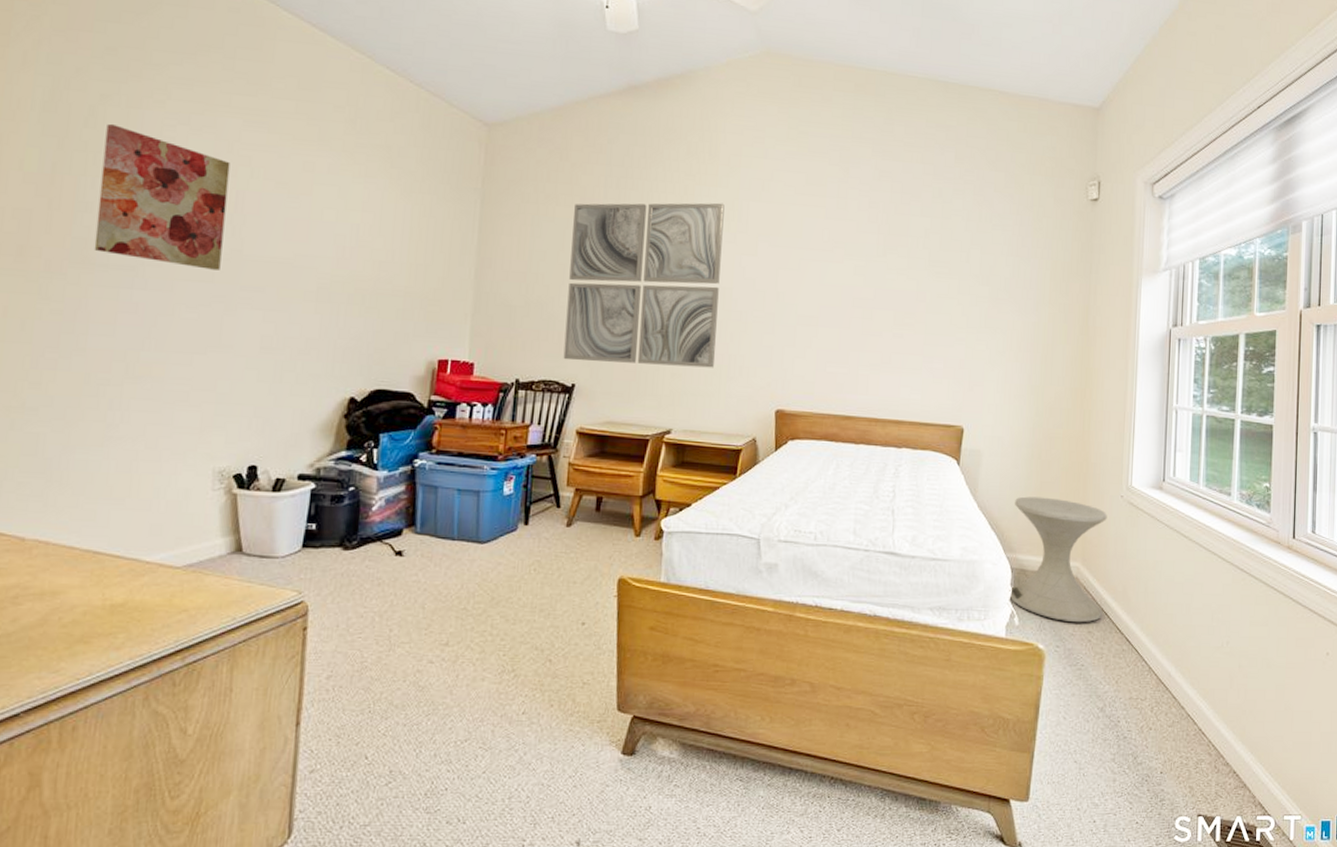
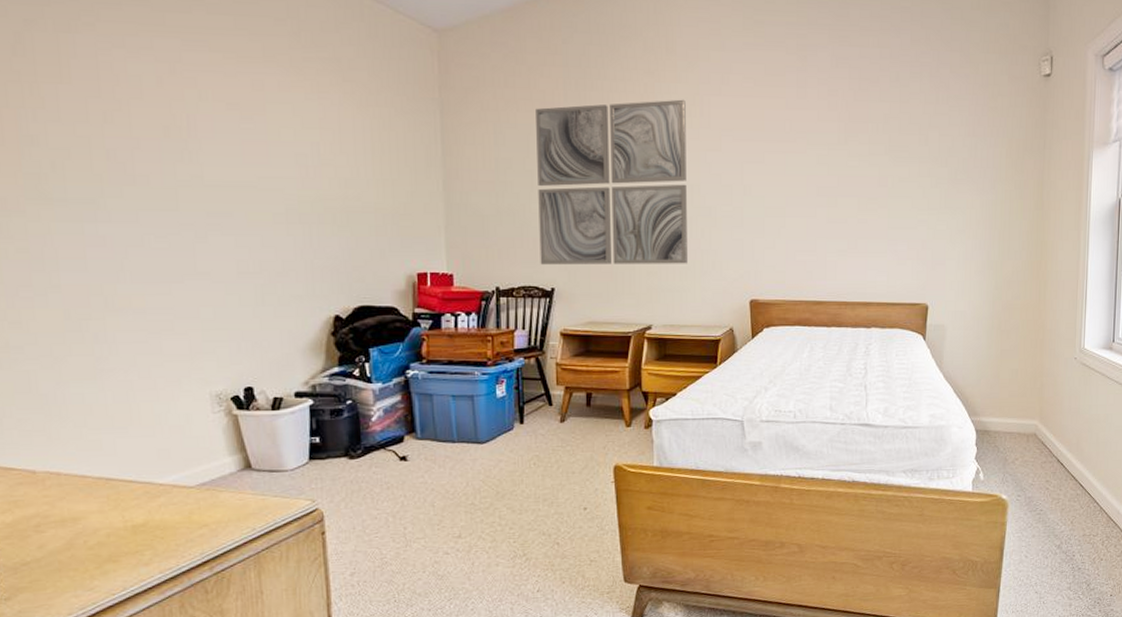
wall art: present [94,123,230,270] -> none [37,50,183,198]
side table: present [1009,496,1107,623] -> none [975,364,1062,474]

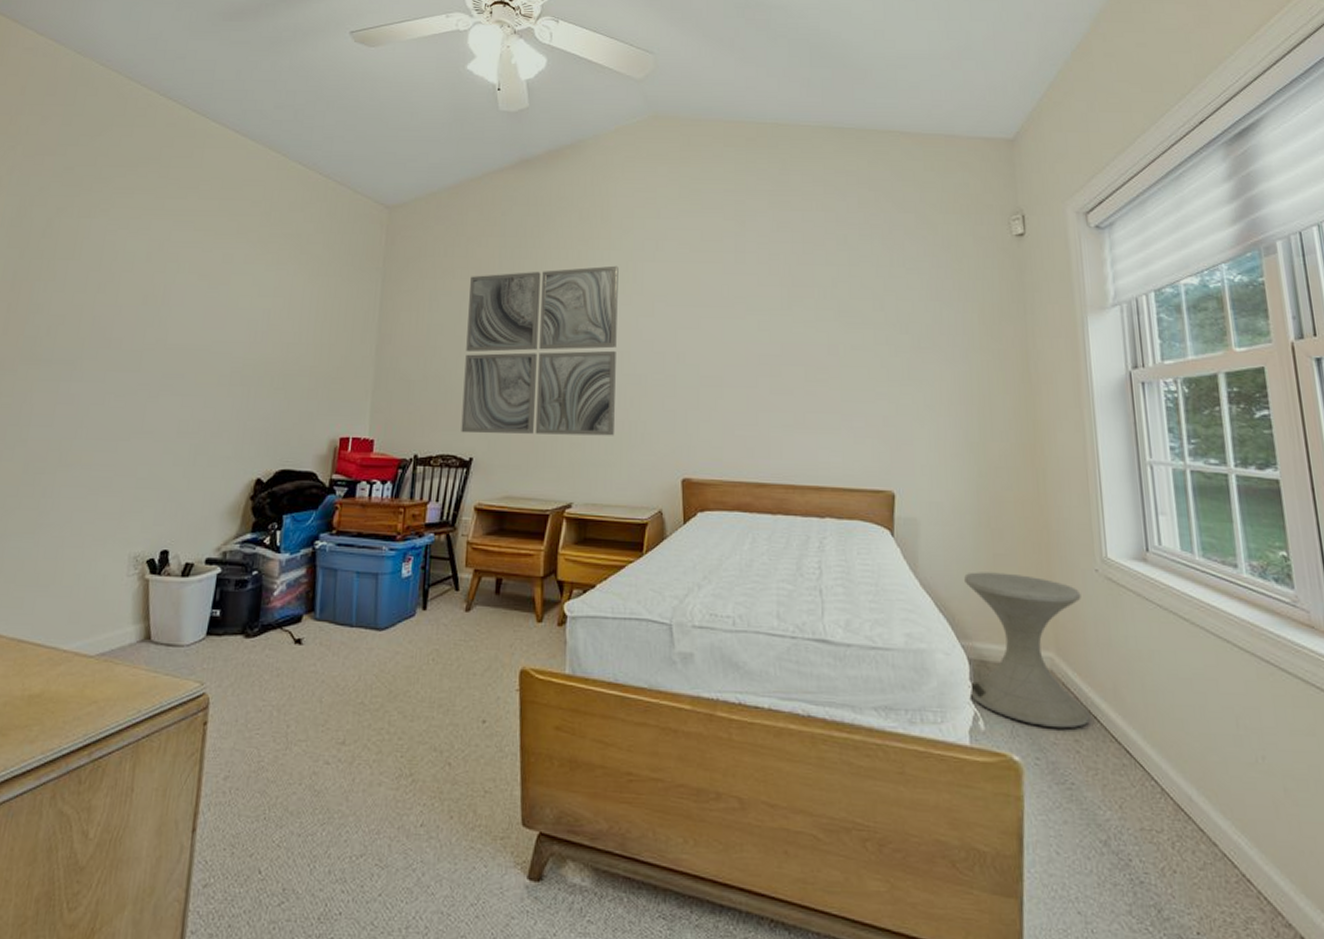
side table: none [975,364,1062,474] -> present [964,572,1090,729]

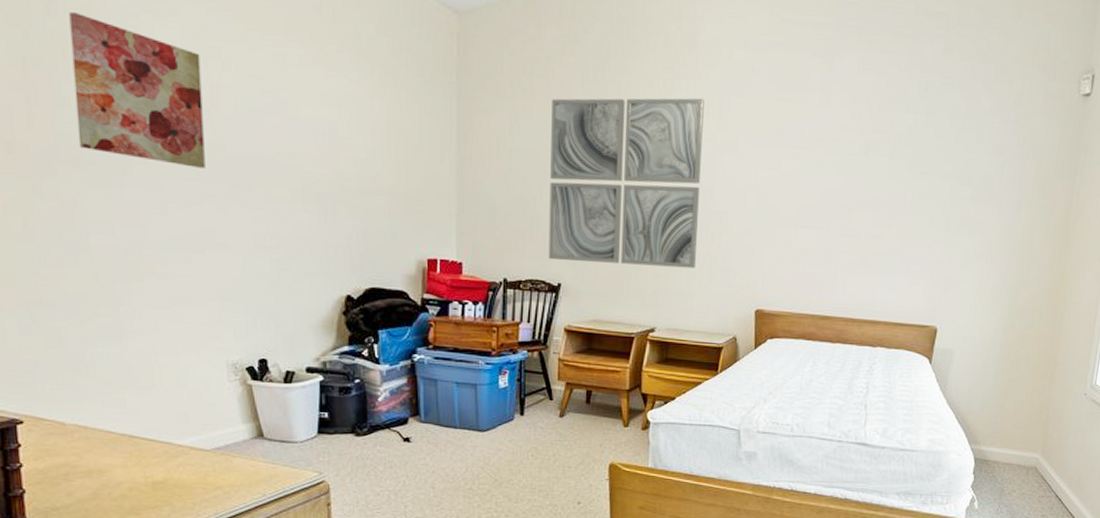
wall art: none [41,232,161,360] -> present [69,11,205,168]
side table: present [964,572,1090,729] -> none [971,393,1070,508]

